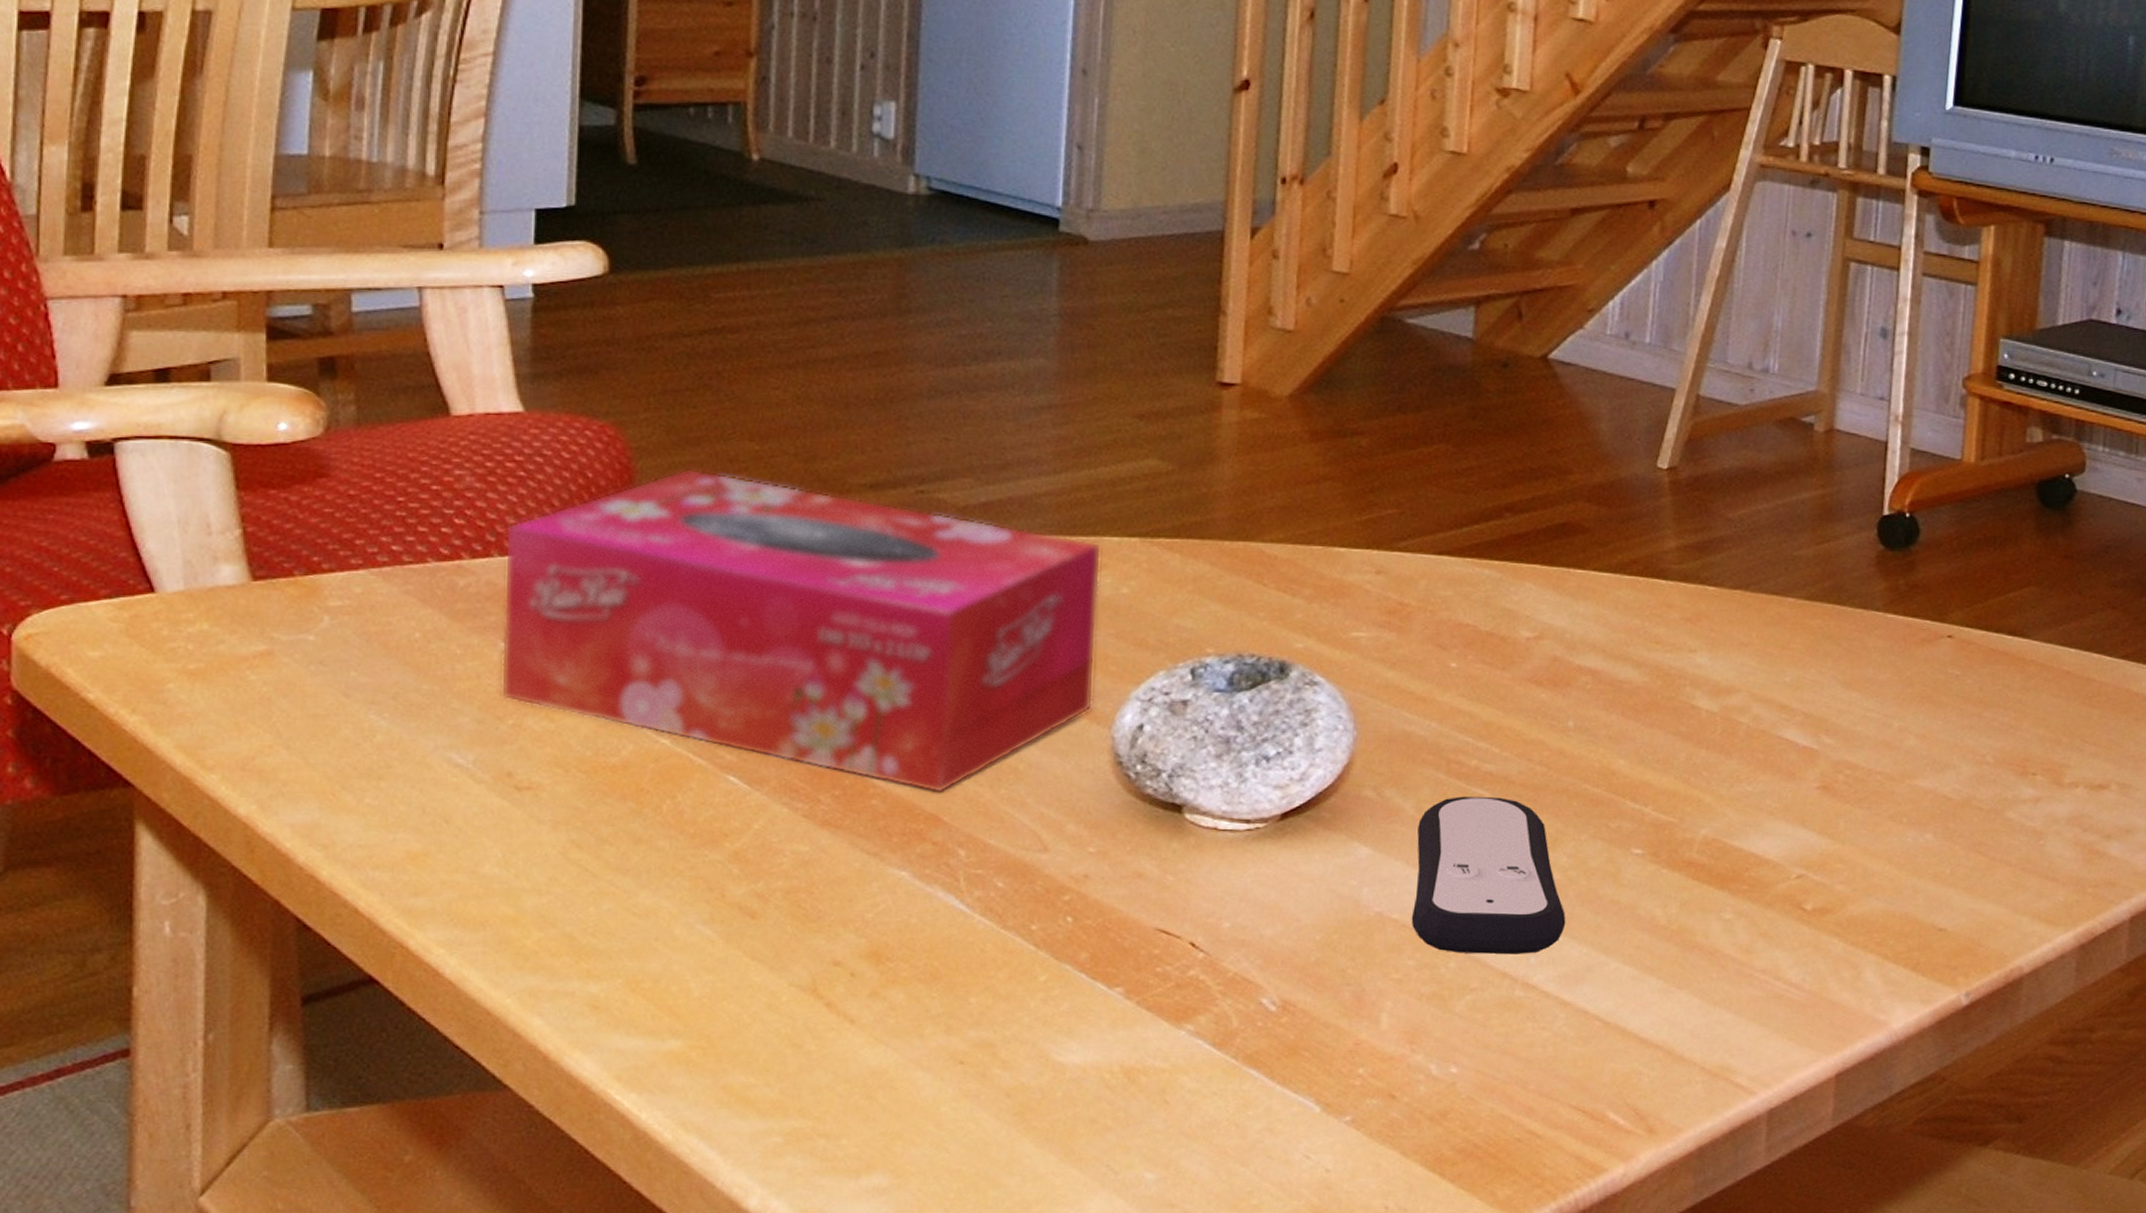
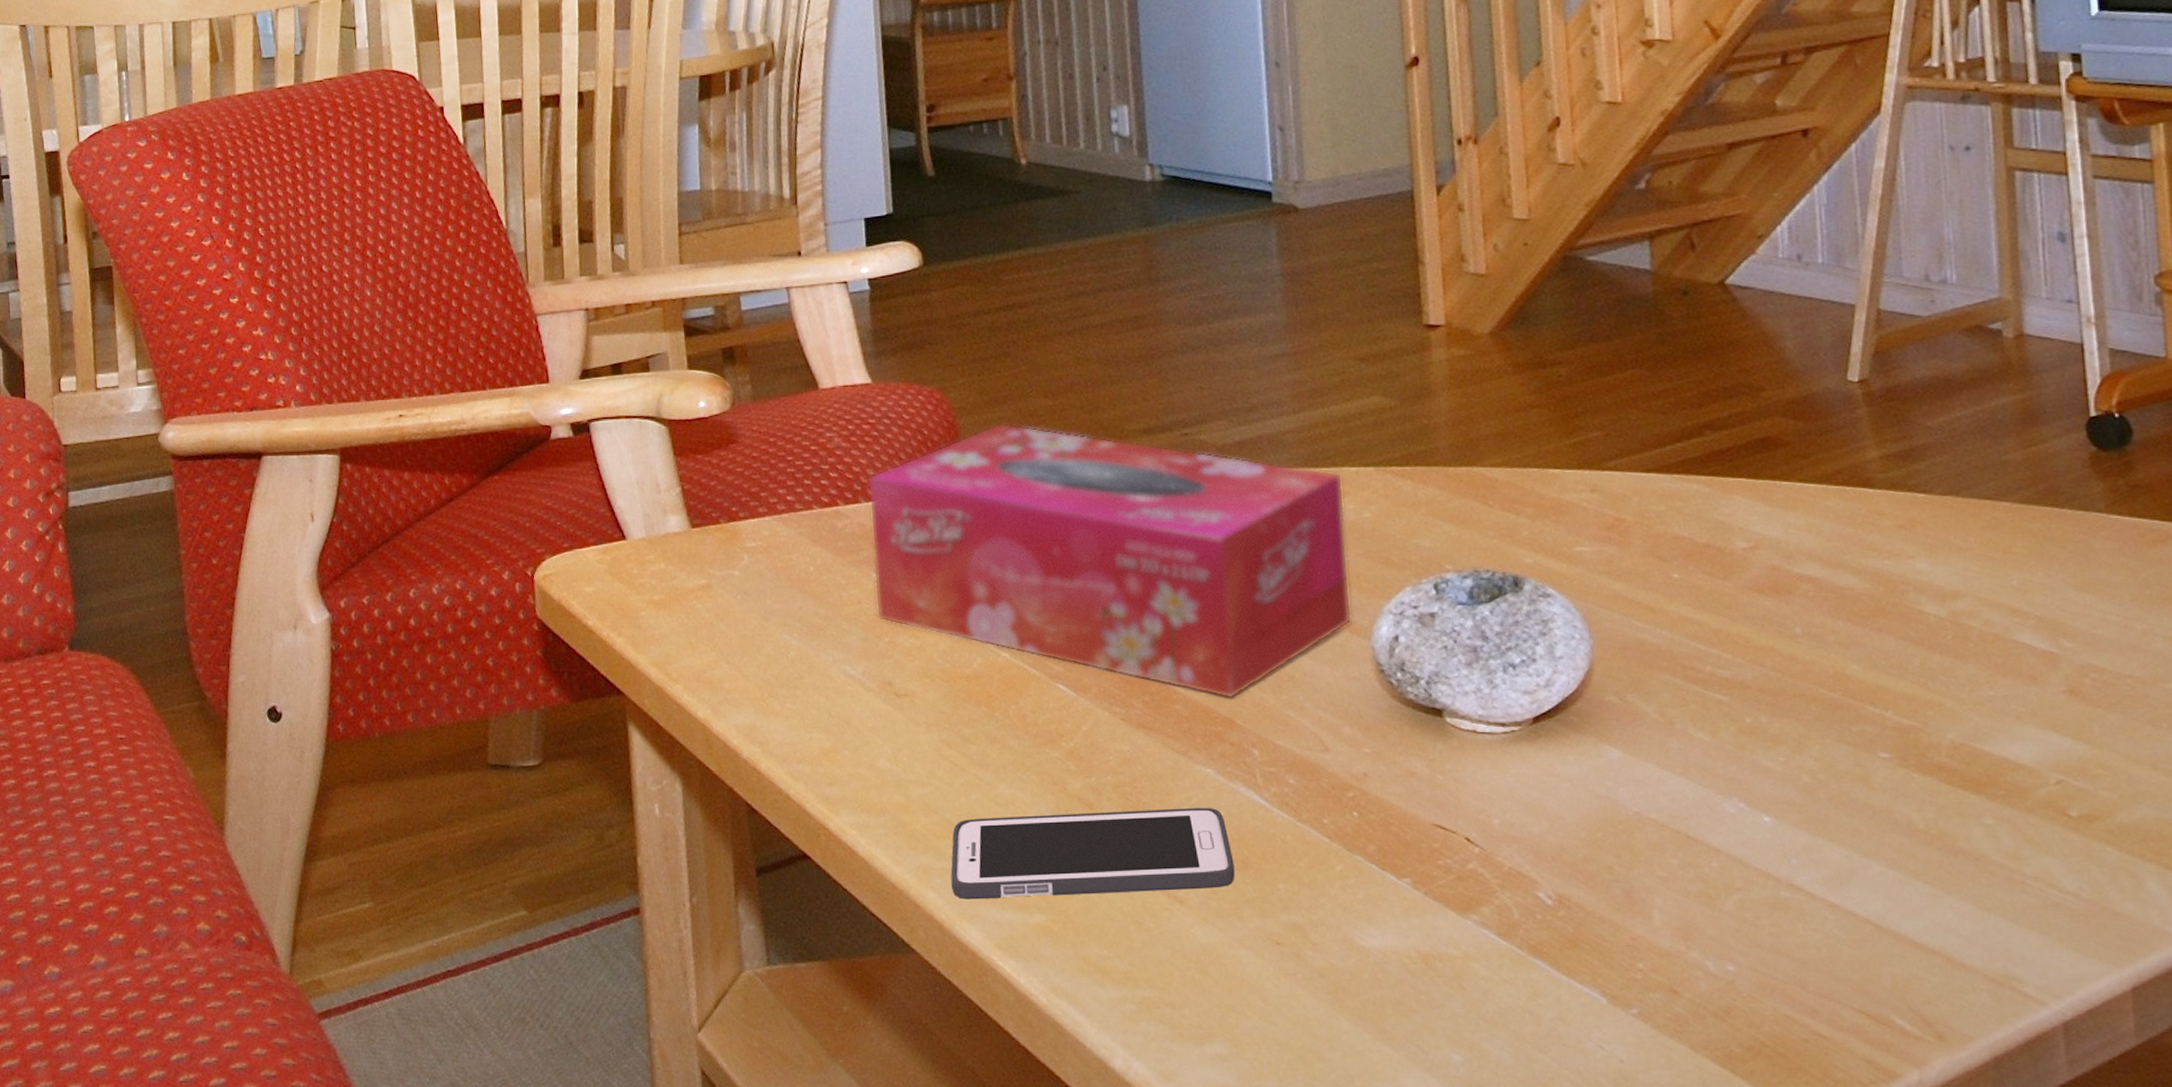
cell phone: none [565,914,921,1026] -> present [950,807,1235,900]
remote control: present [1411,796,1566,955] -> none [1663,701,1822,856]

